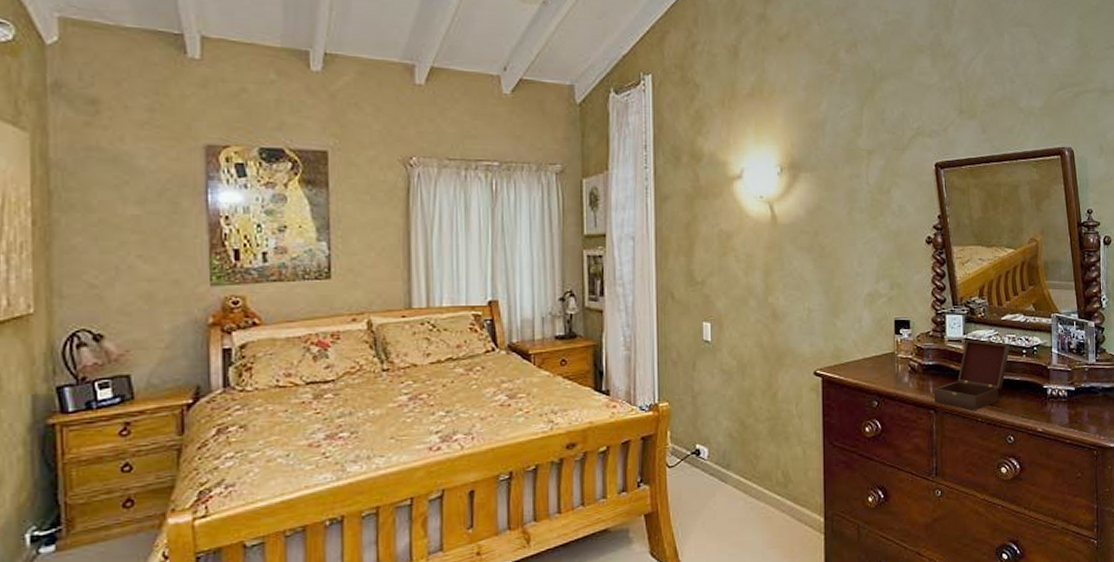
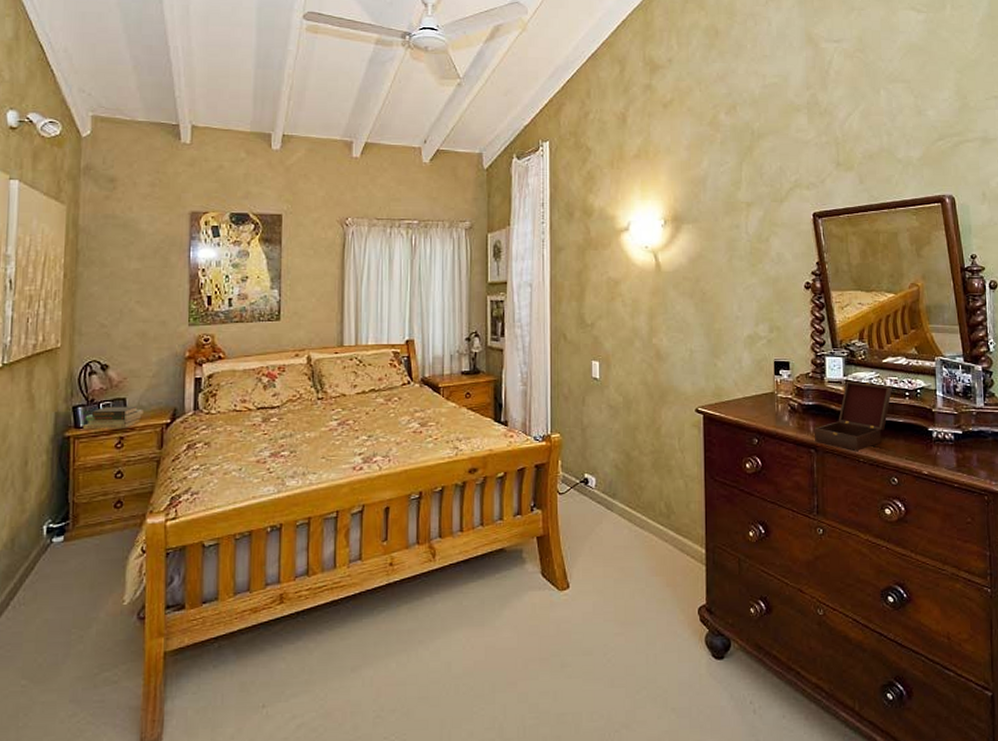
books: none [73,384,156,415] -> present [83,406,144,430]

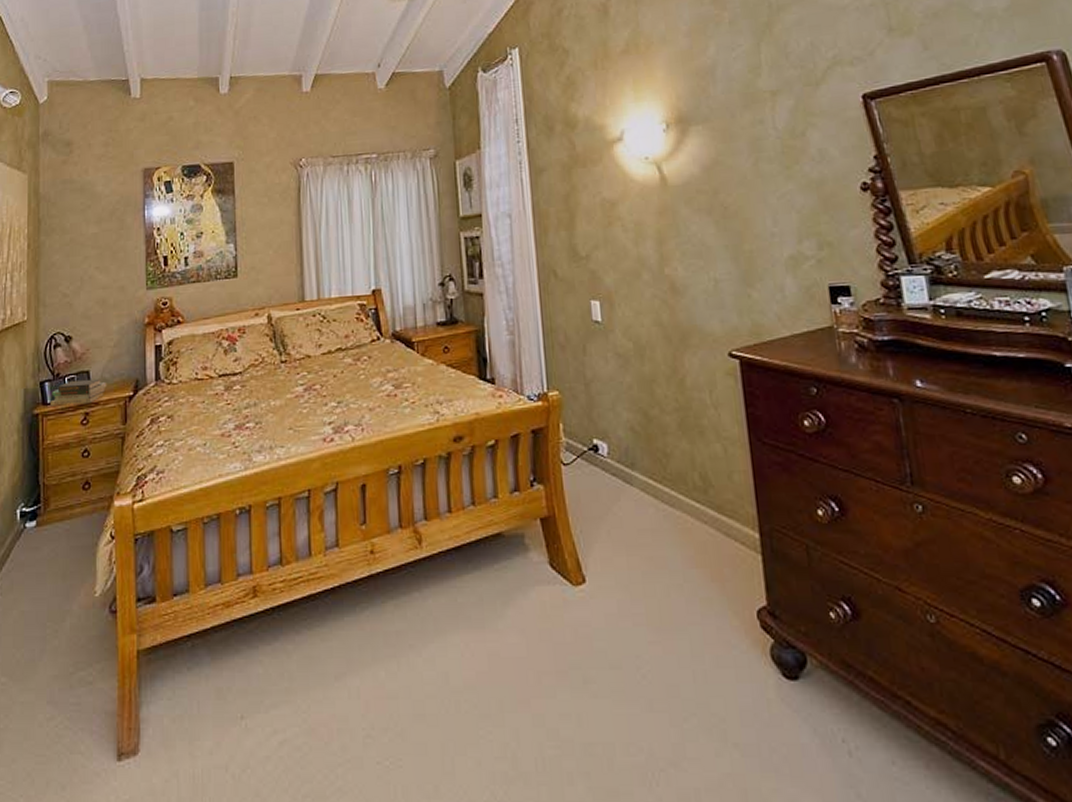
jewelry box: present [815,381,892,452] -> none [895,306,1004,400]

